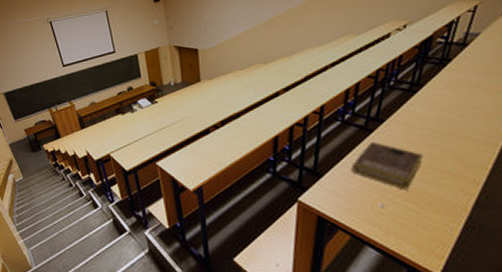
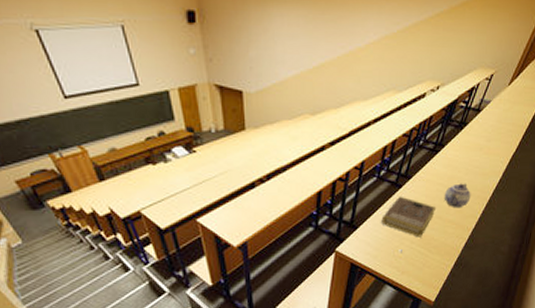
teapot: none [432,126,473,157] -> present [444,183,471,208]

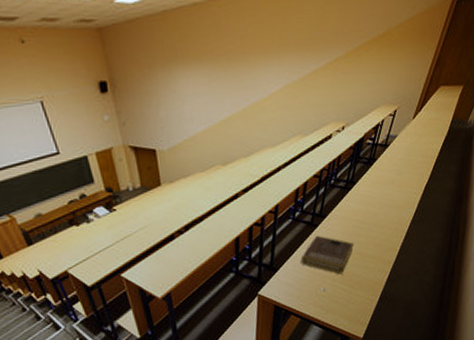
teapot: present [444,183,471,208] -> none [361,217,388,243]

